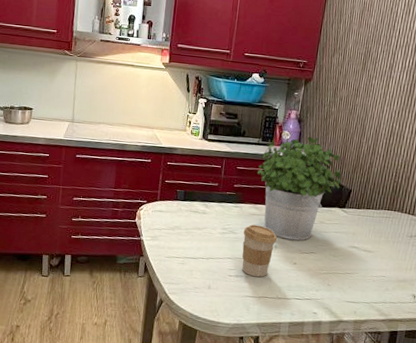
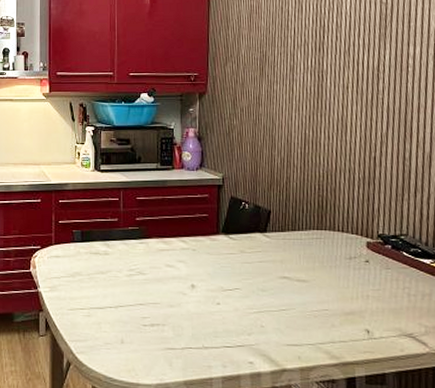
coffee cup: present [242,224,277,278] -> none [153,262,193,325]
potted plant: present [257,136,342,241] -> none [160,155,258,276]

